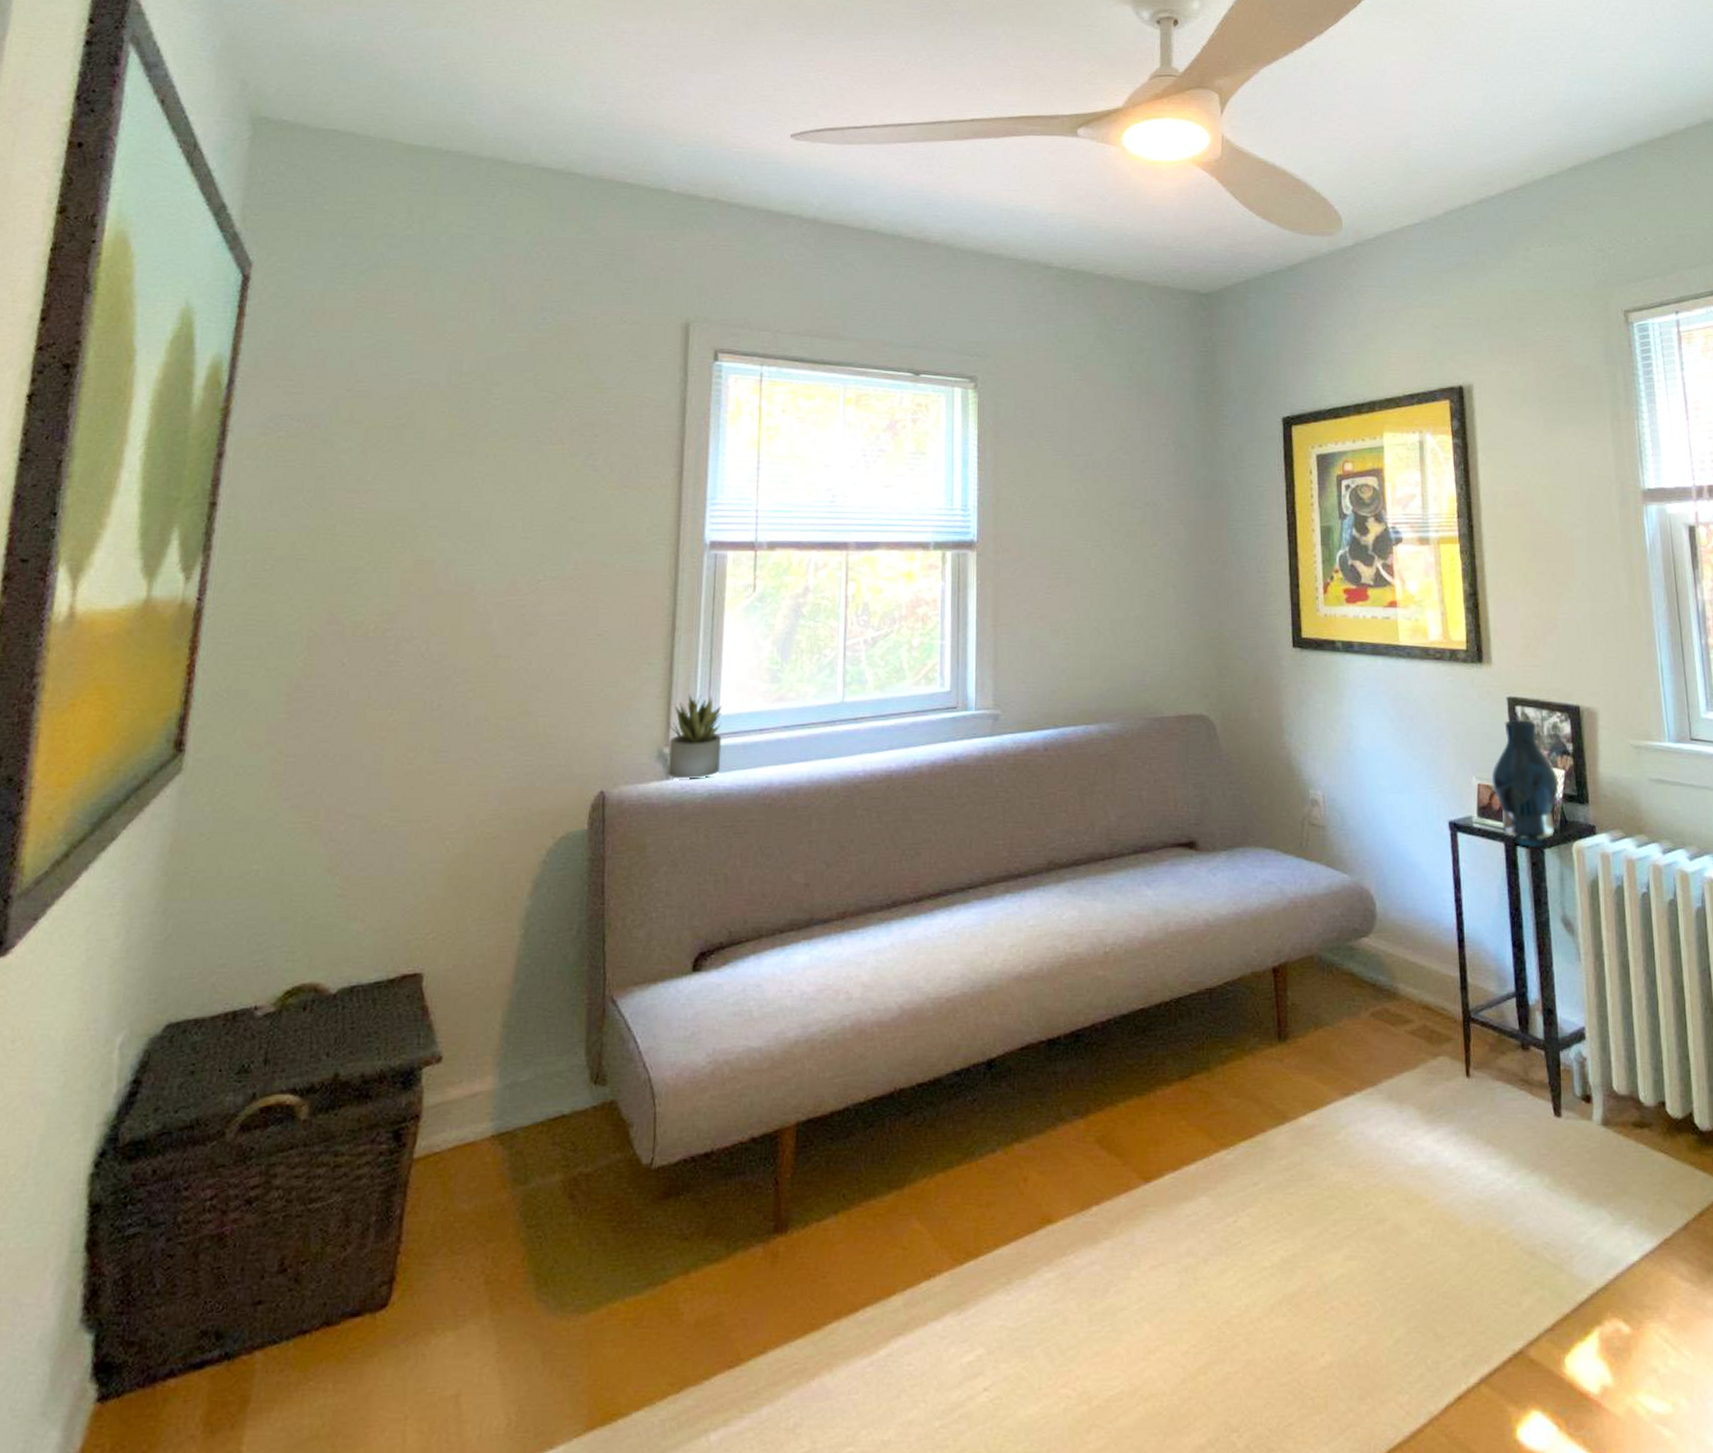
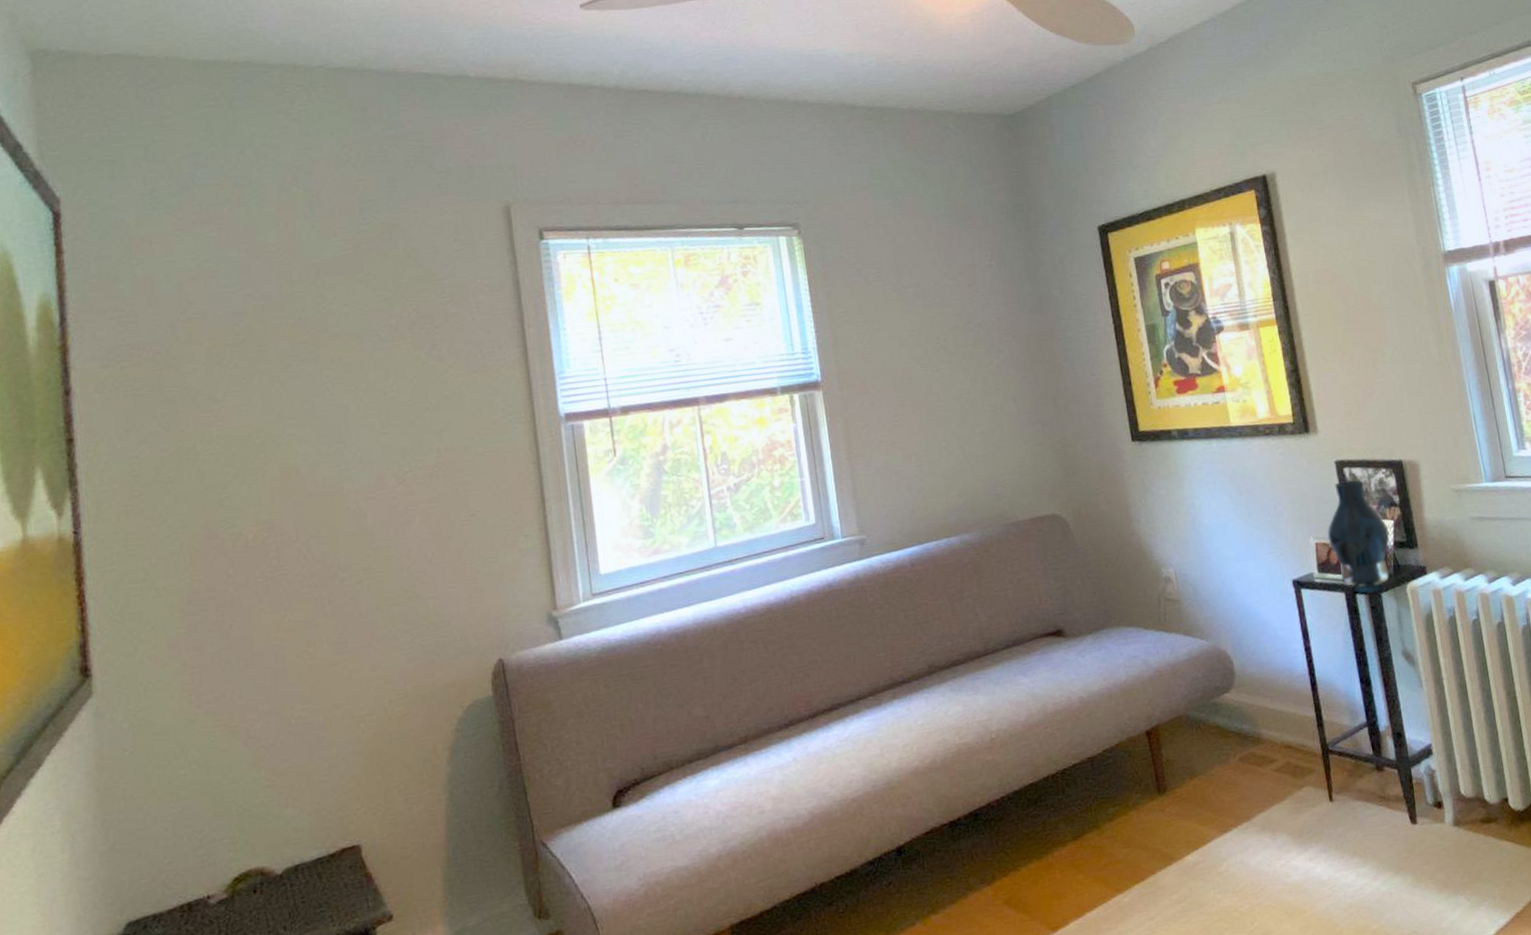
succulent plant: present [667,694,723,779] -> none [554,557,609,639]

